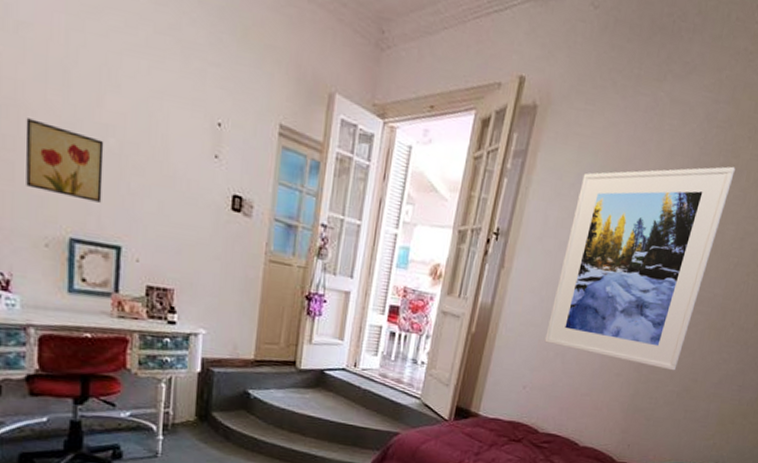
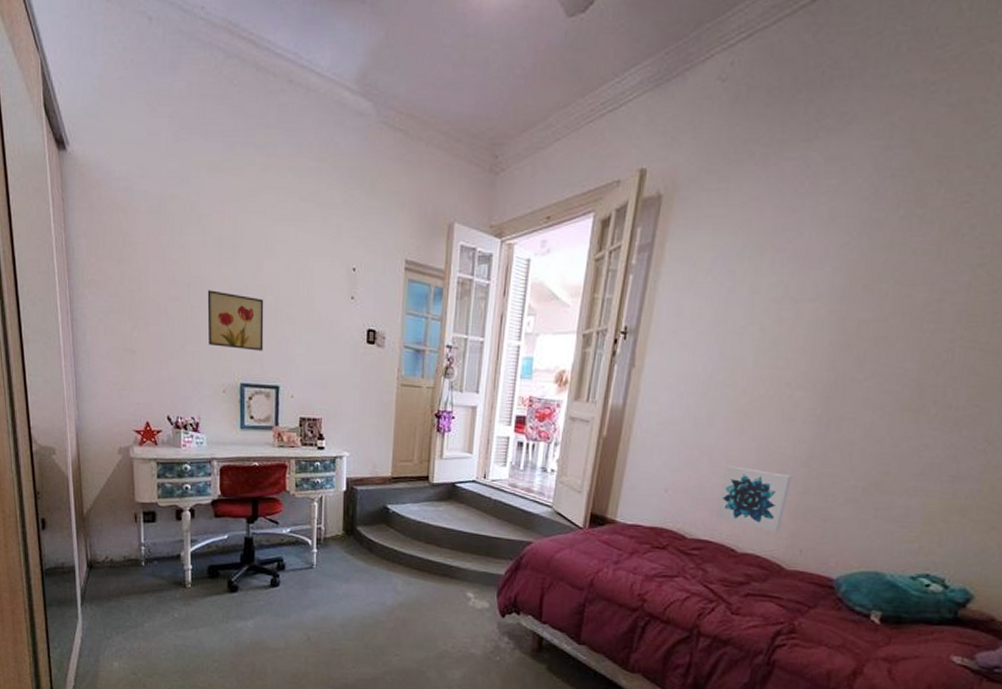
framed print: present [544,166,735,371] -> none [686,218,922,463]
wall art: none [564,367,627,429] -> present [715,465,793,533]

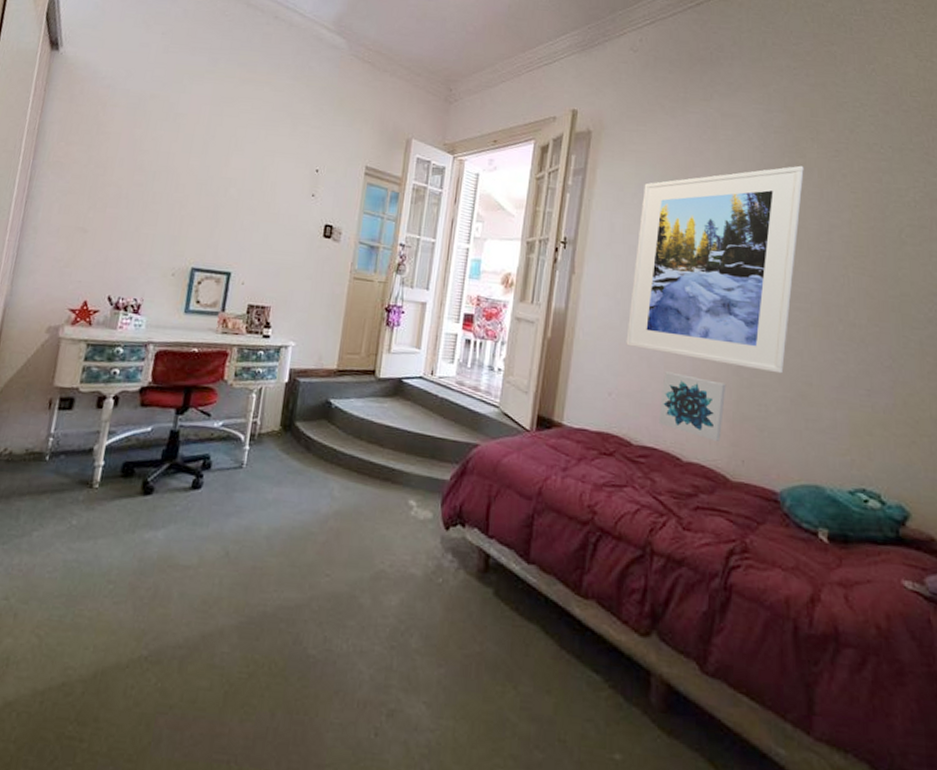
wall art: present [207,290,264,351] -> none [165,179,227,238]
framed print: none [686,218,922,463] -> present [626,165,804,374]

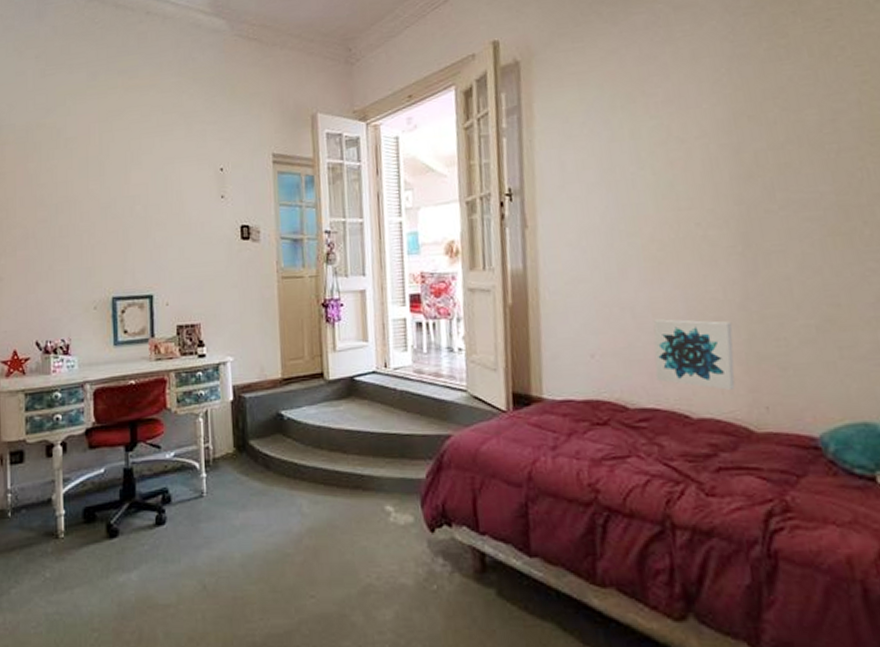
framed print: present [626,165,804,374] -> none [592,47,802,300]

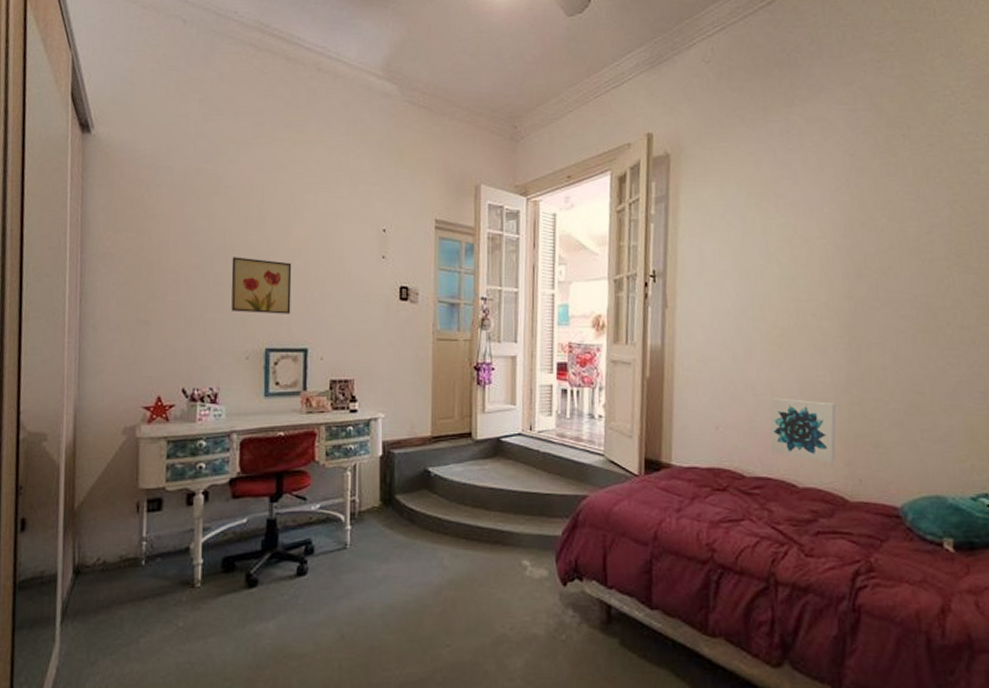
wall art: none [75,207,135,263] -> present [231,257,292,314]

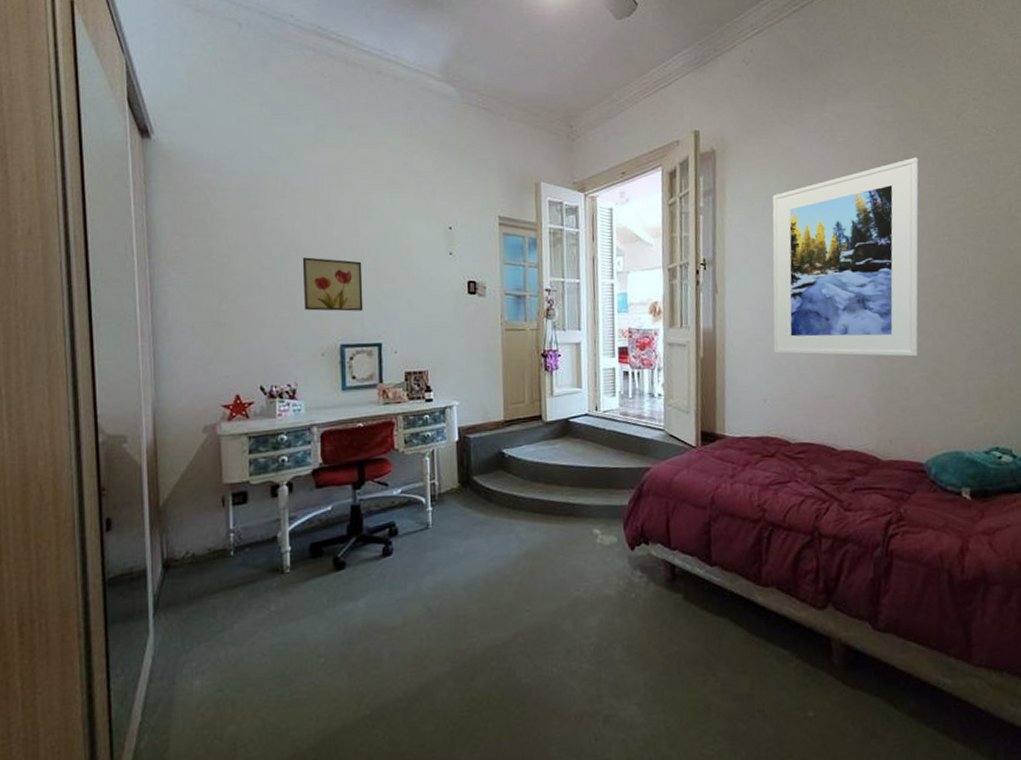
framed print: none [728,165,898,386] -> present [772,157,919,357]
wall art: present [769,398,837,463] -> none [811,371,869,428]

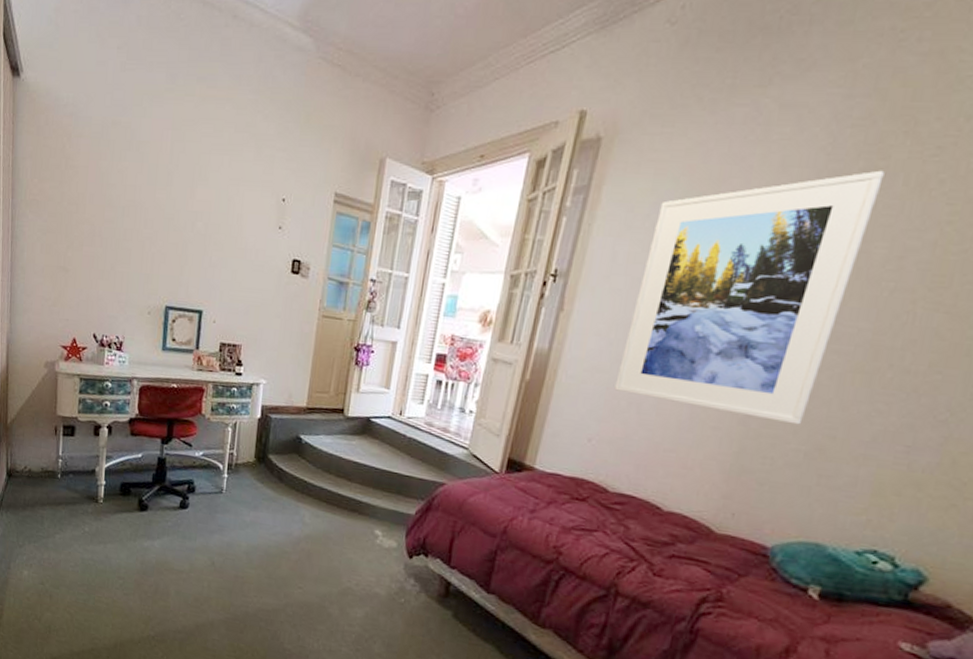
wall art: present [302,257,363,312] -> none [138,214,194,276]

